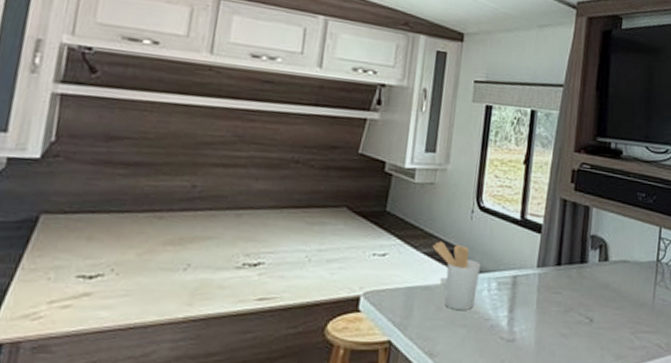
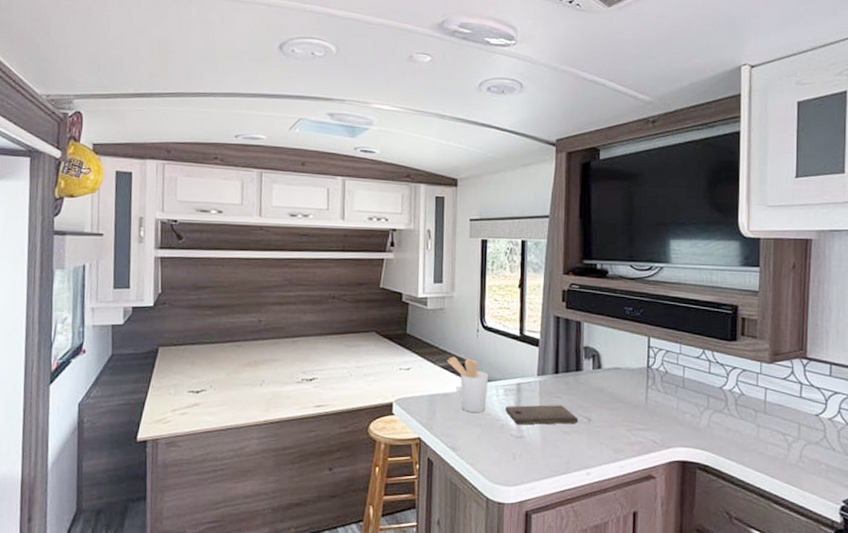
cutting board: none [497,302,579,326] -> present [505,405,578,425]

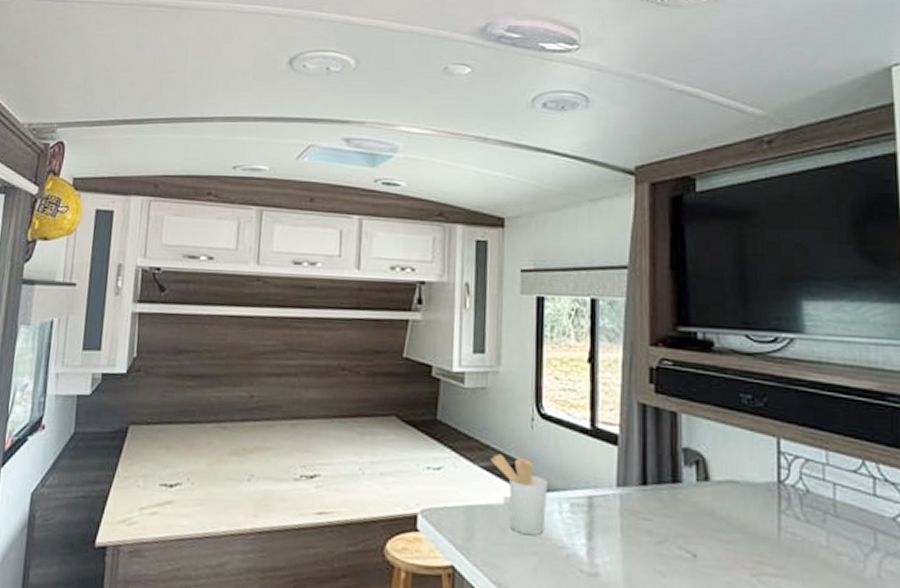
cutting board: present [505,405,578,425] -> none [572,527,678,560]

